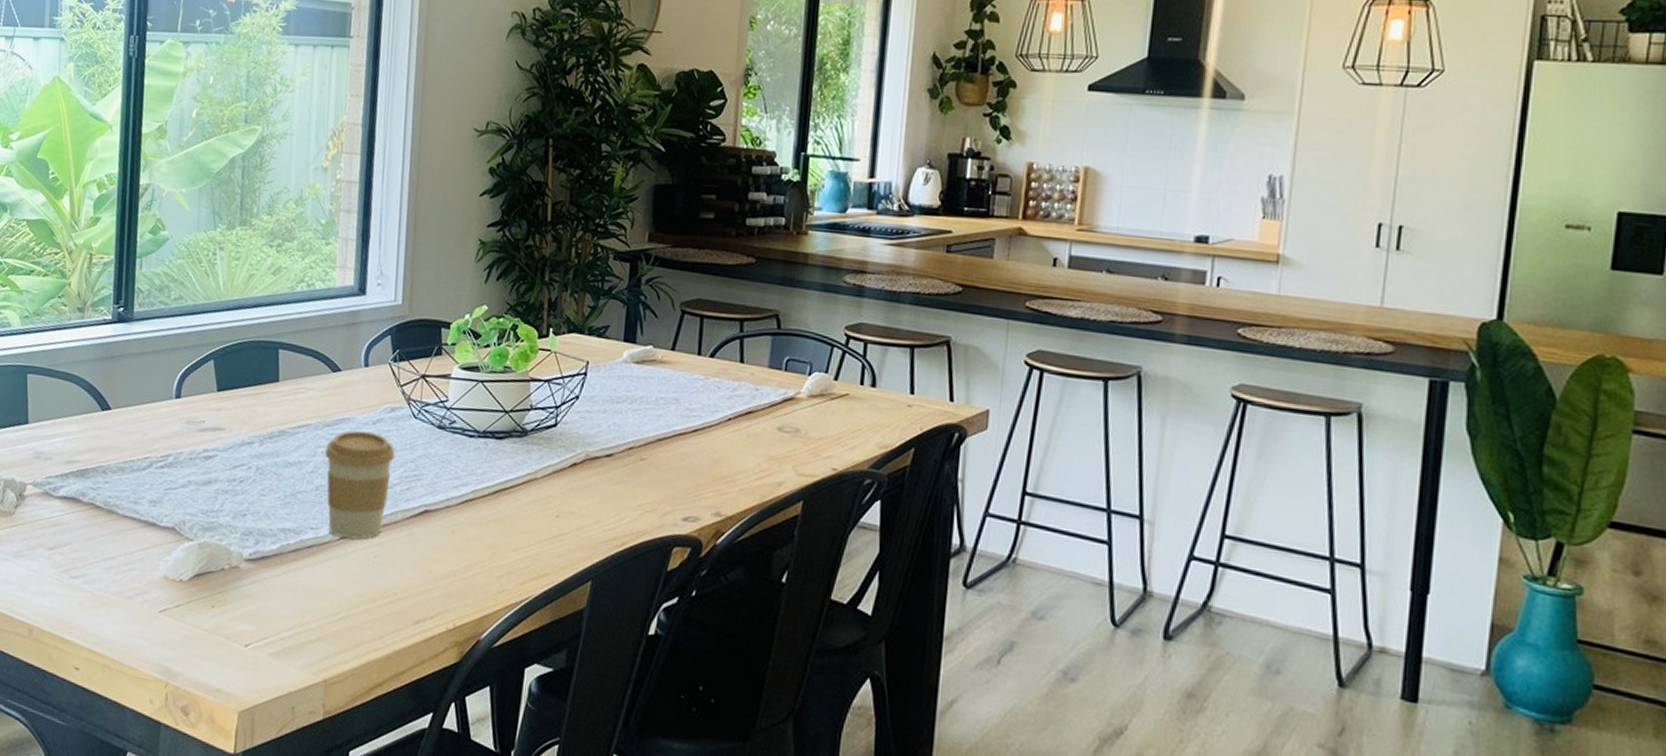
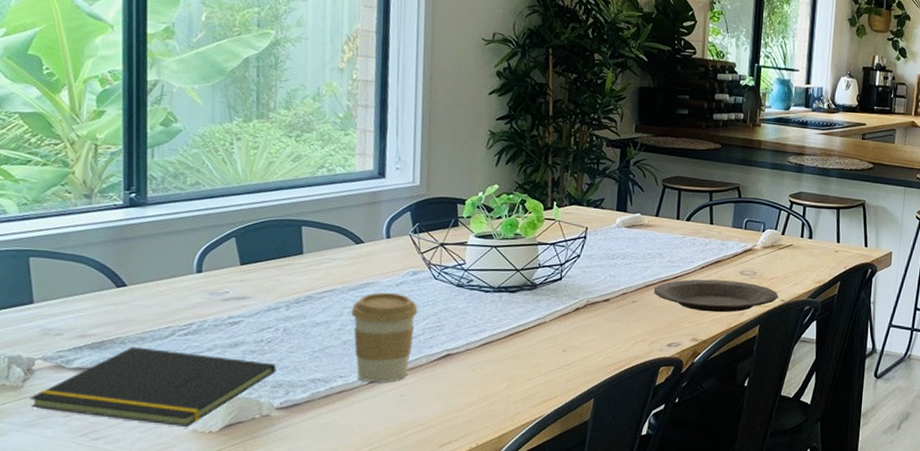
notepad: none [19,477,248,572] -> present [29,346,277,427]
plate: none [666,434,830,481] -> present [653,279,779,313]

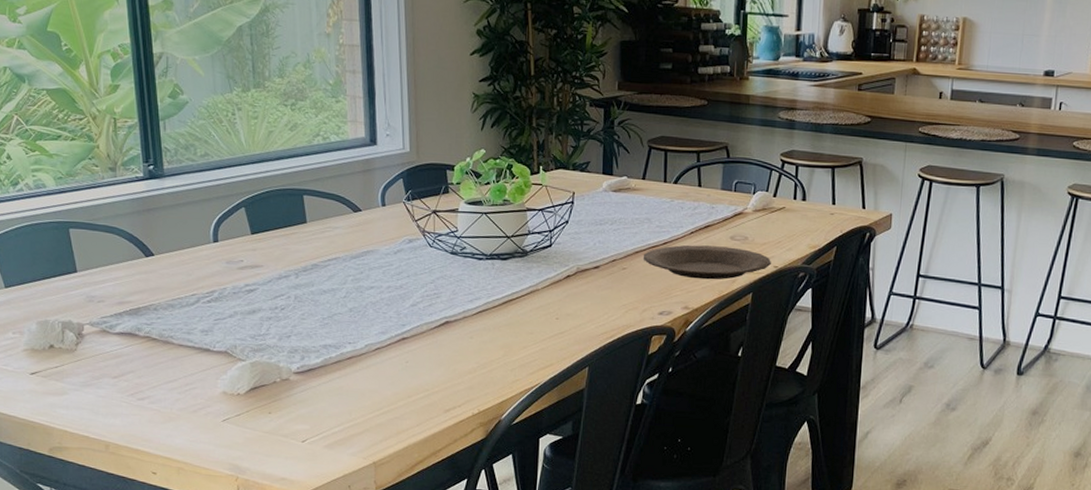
notepad: present [29,346,277,427] -> none [82,313,291,389]
coffee cup: present [351,292,418,382] -> none [355,260,416,349]

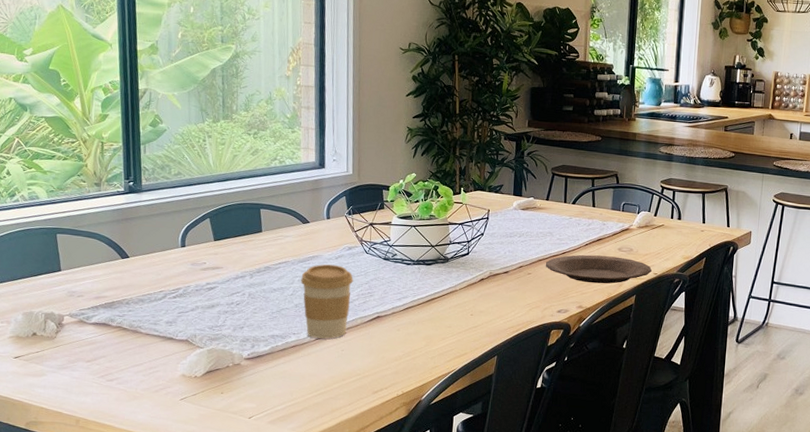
coffee cup: none [355,260,416,349] -> present [301,264,353,339]

